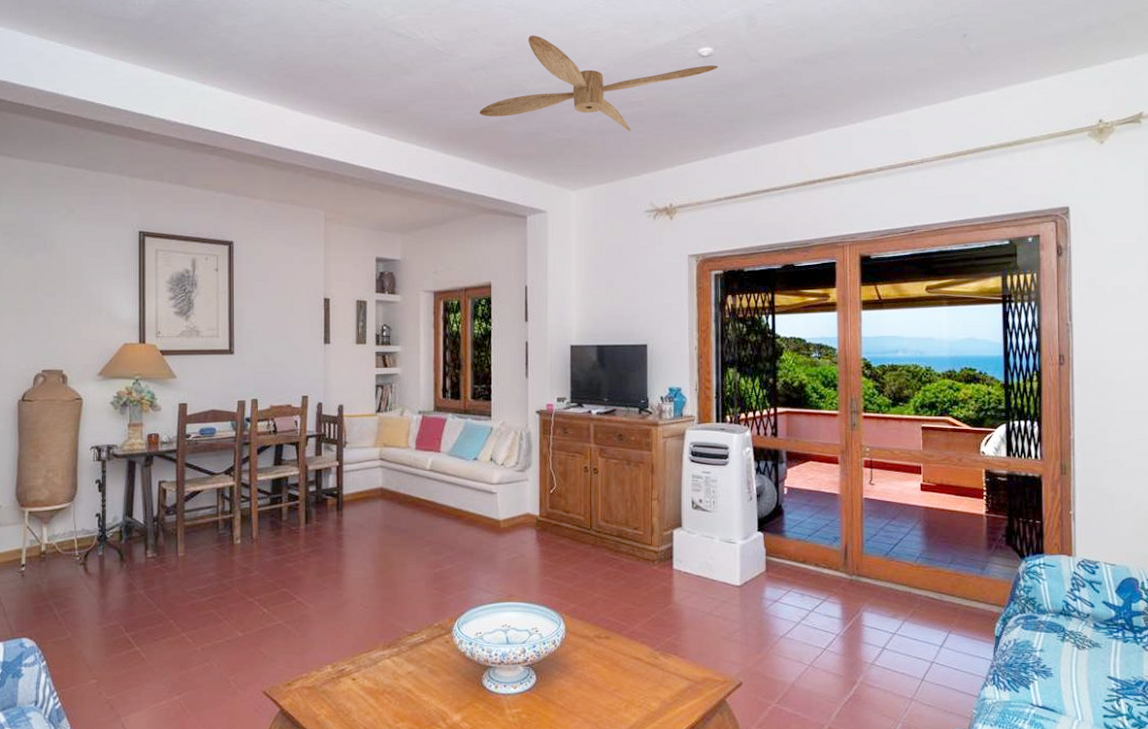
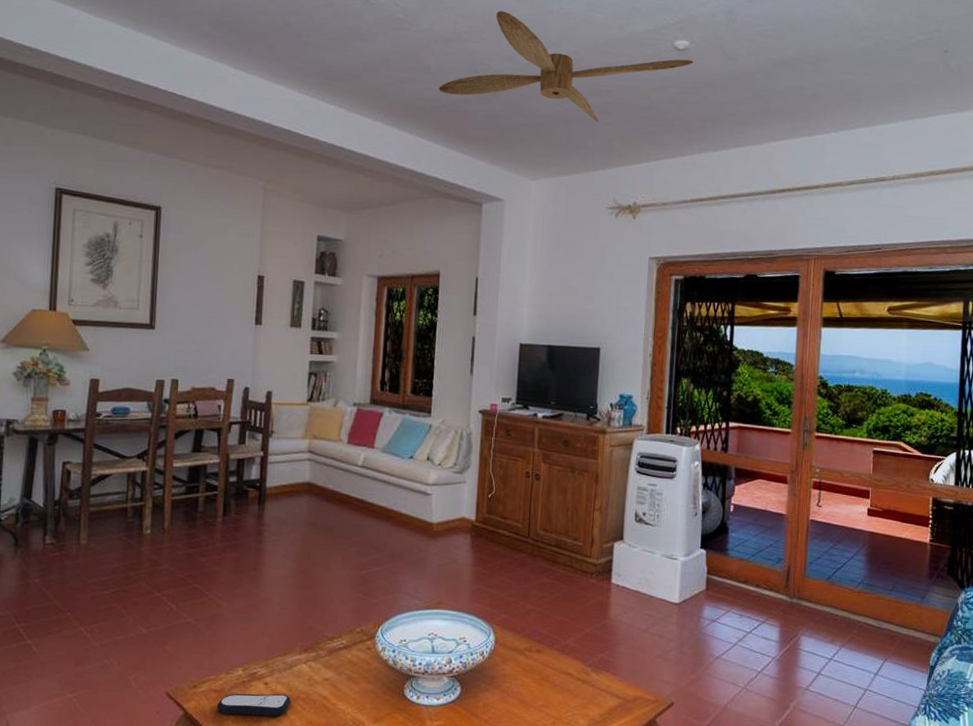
remote control: none [309,689,378,709] -> present [216,694,292,716]

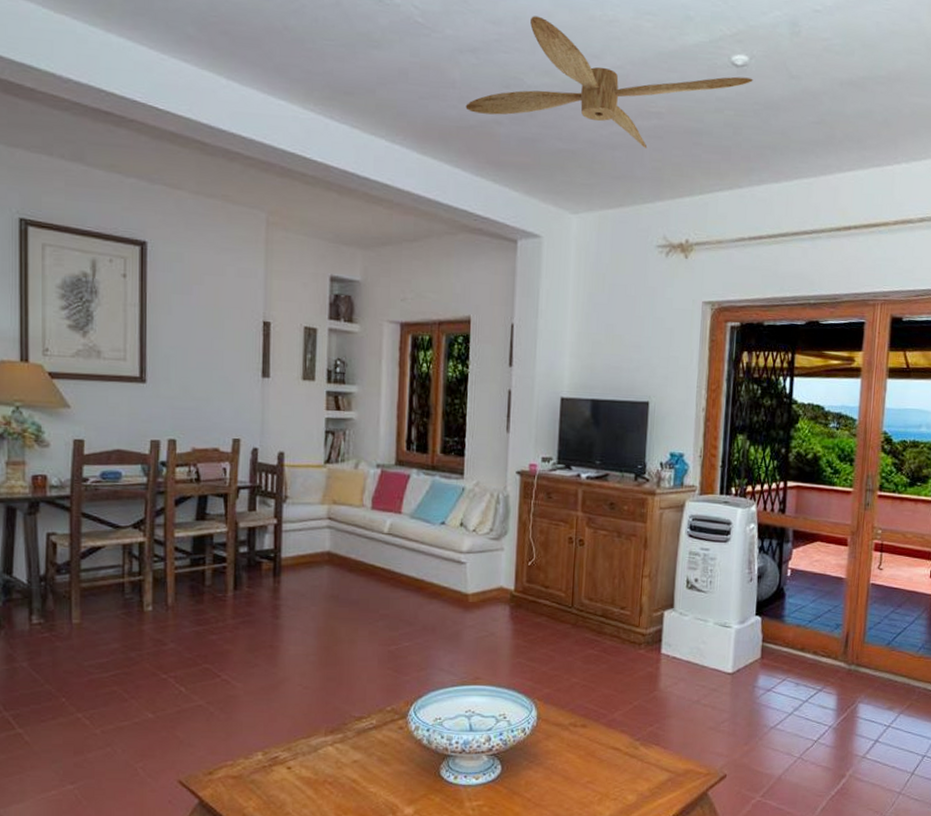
remote control: present [216,694,292,716] -> none [235,779,318,801]

